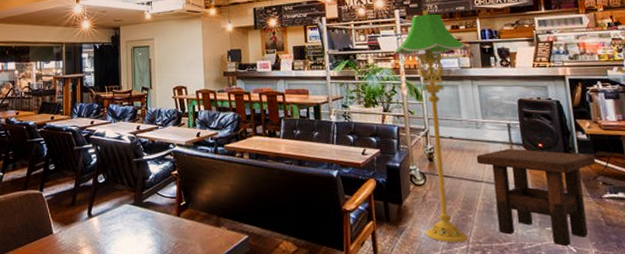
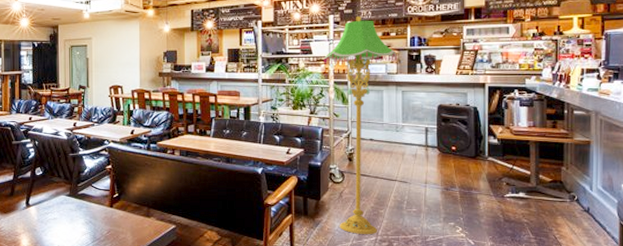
side table: present [476,148,596,247] -> none [393,150,503,240]

